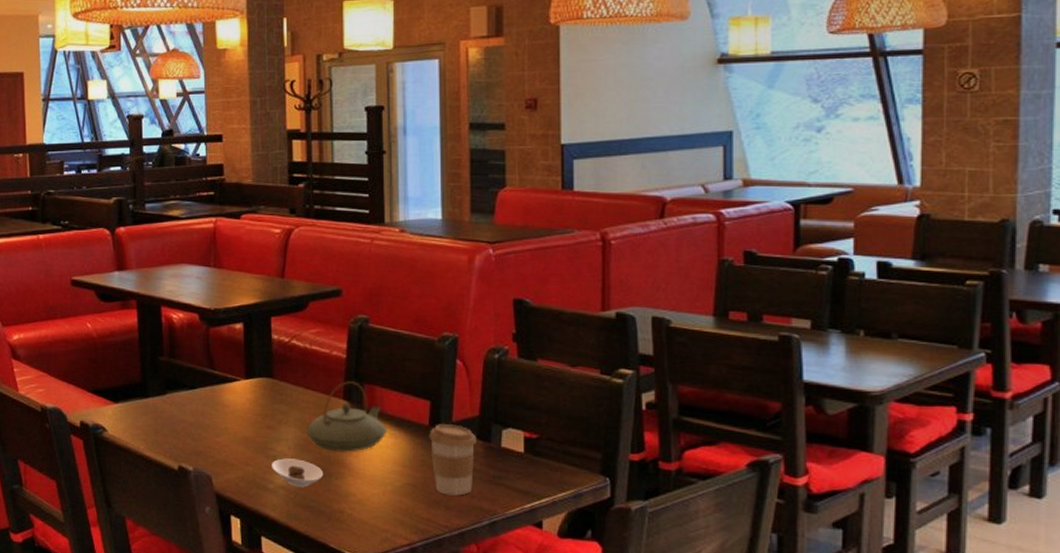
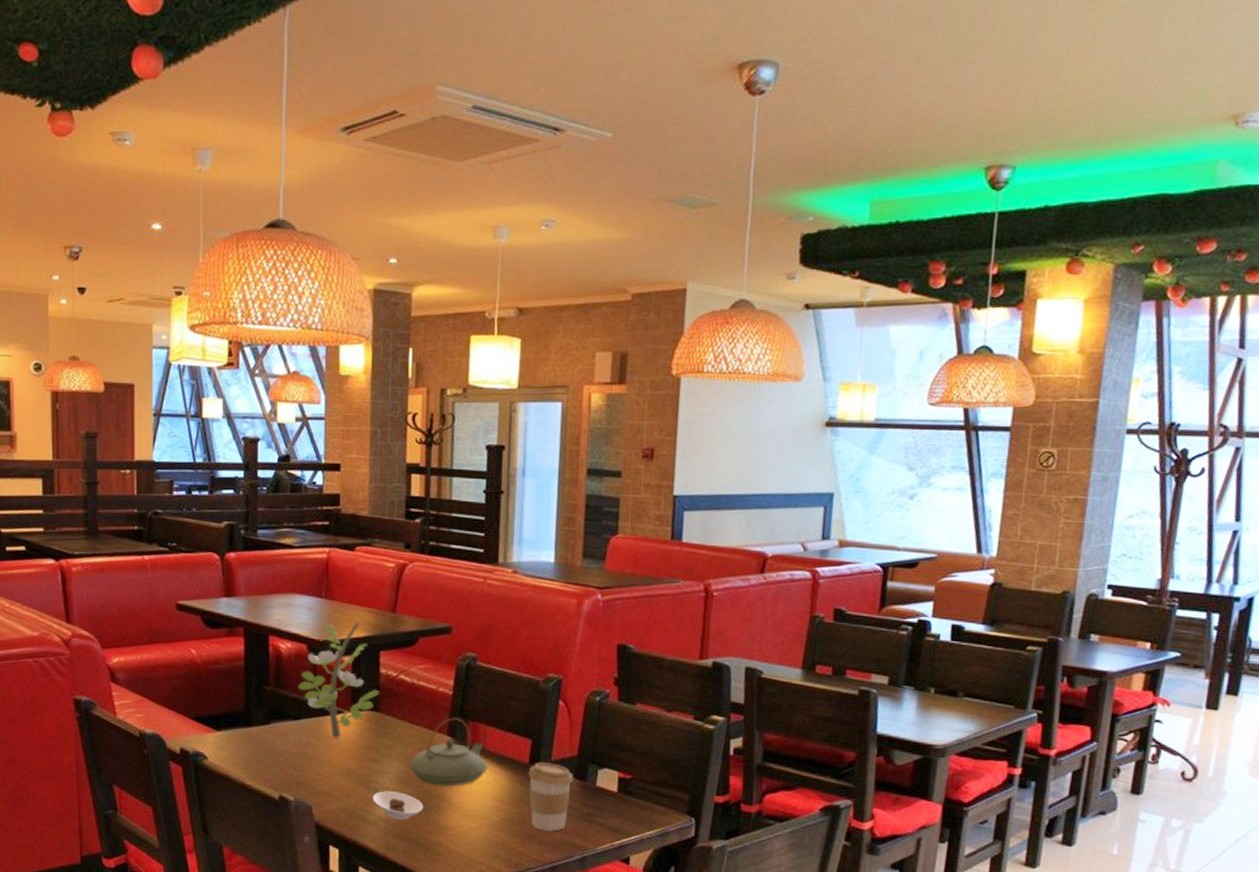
flower: none [192,289,273,406] -> present [298,622,380,738]

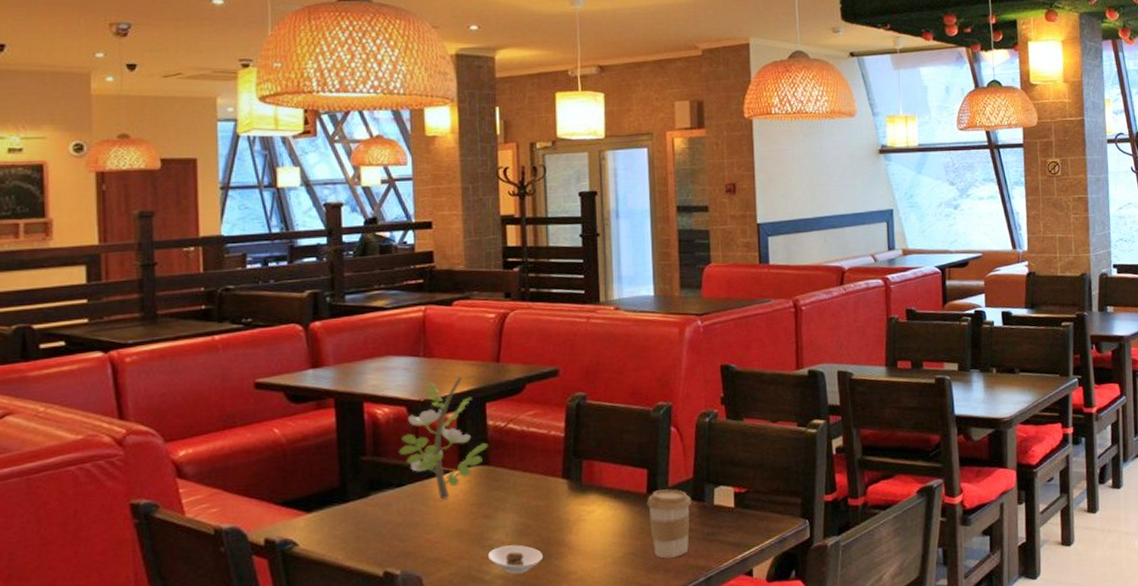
teapot: present [409,717,489,787] -> none [524,459,607,532]

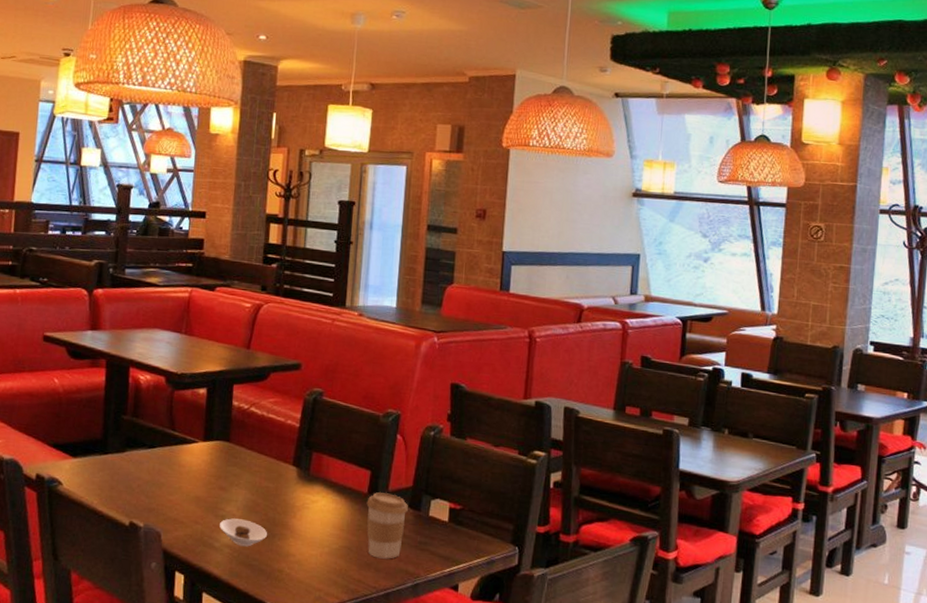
flower: present [399,376,489,500] -> none [154,356,232,467]

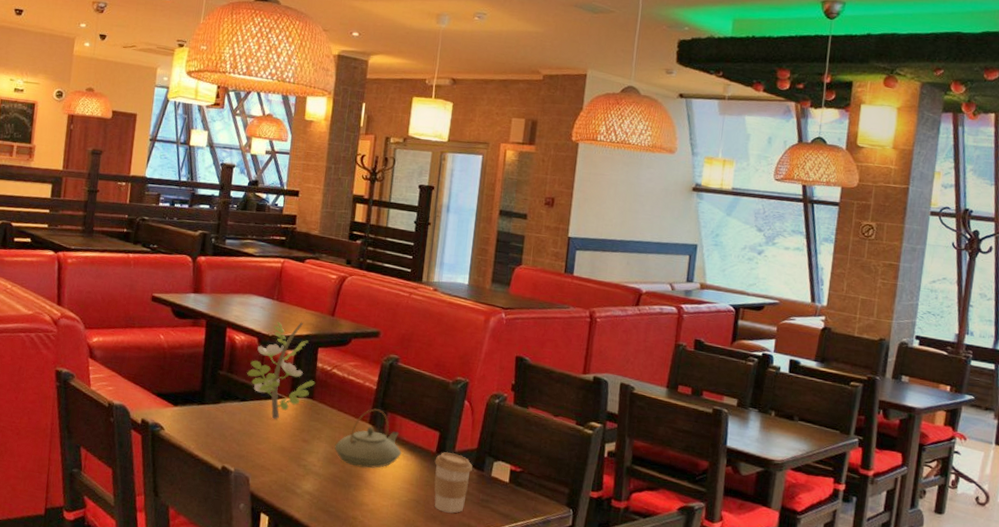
flower: none [154,356,232,467] -> present [247,321,316,420]
saucer: present [220,518,267,547] -> none [301,468,344,495]
teapot: none [255,448,330,515] -> present [334,408,402,468]

